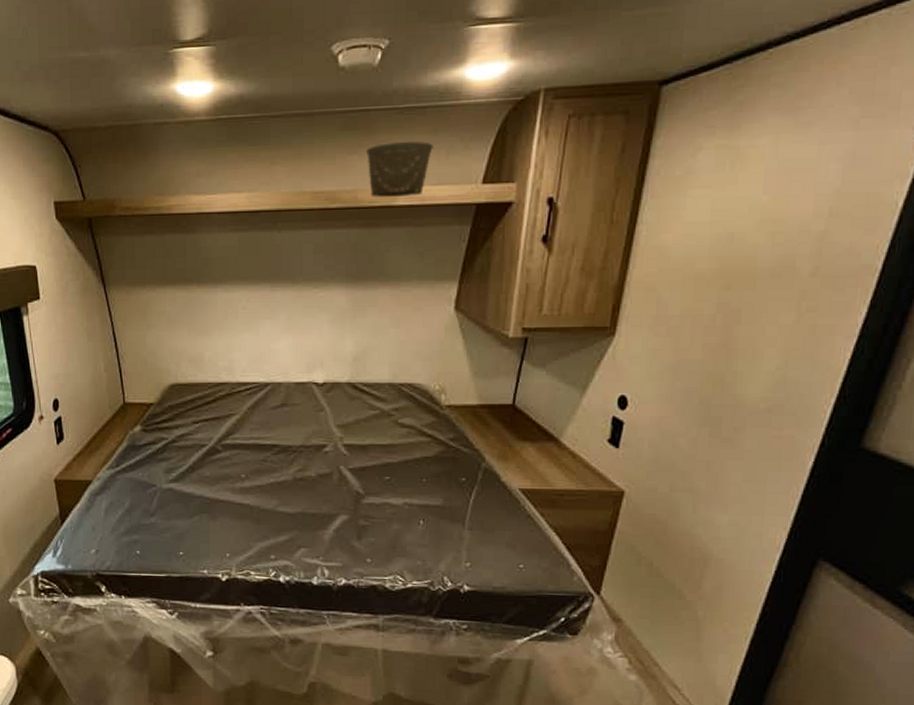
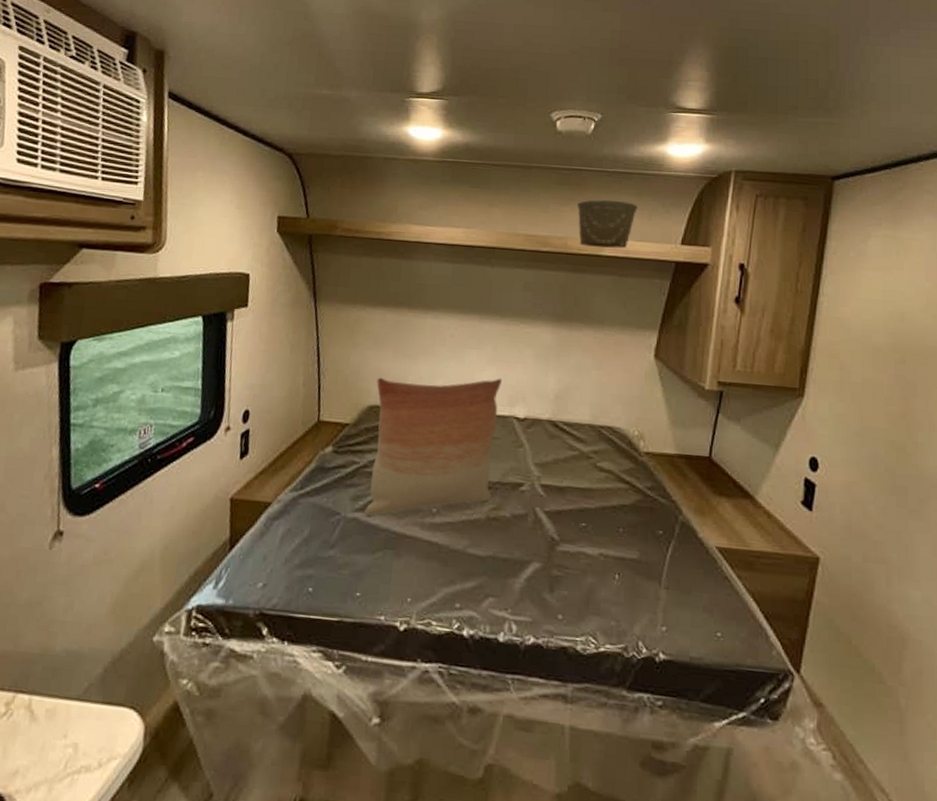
pillow: none [175,346,298,485] -> present [364,377,502,516]

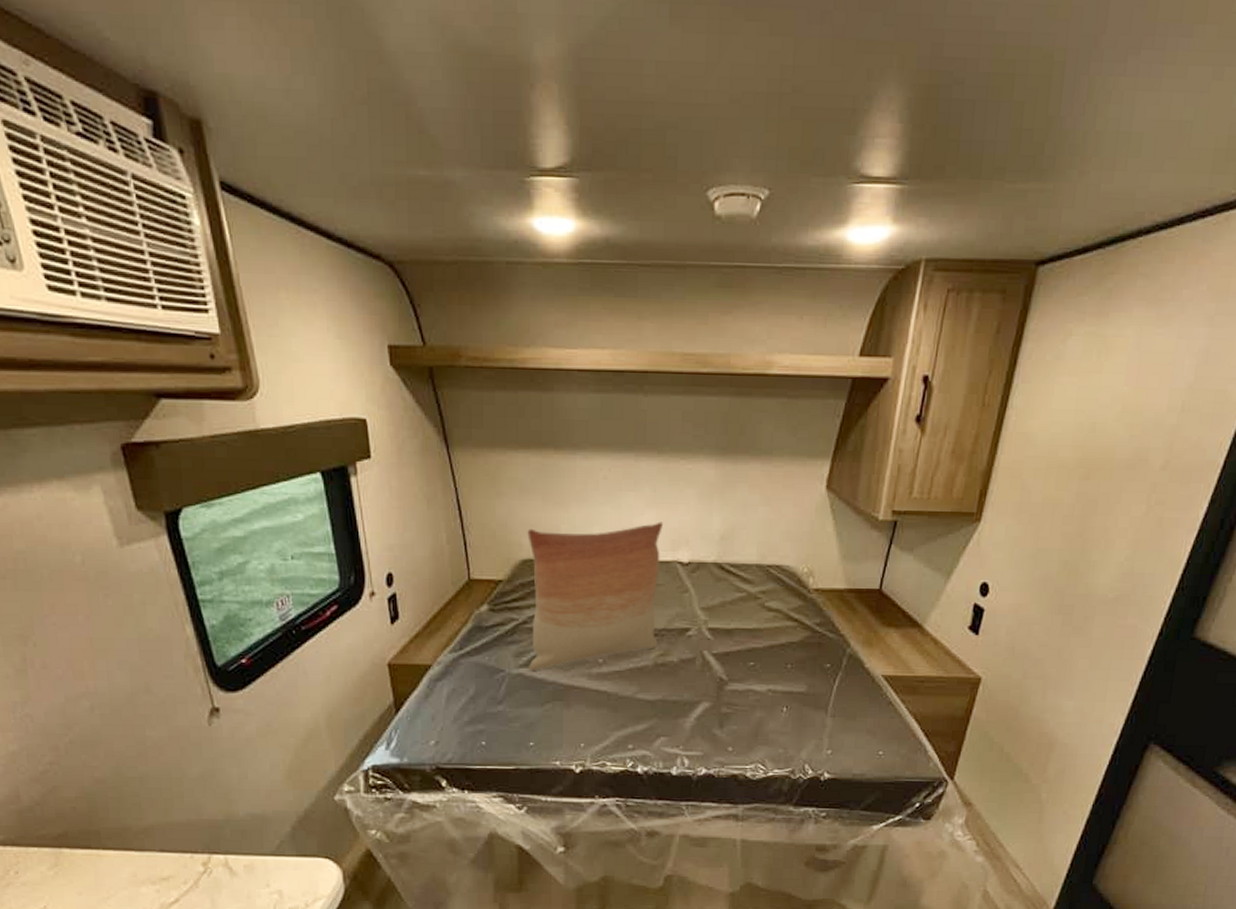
basket: present [577,199,638,249] -> none [741,304,811,365]

